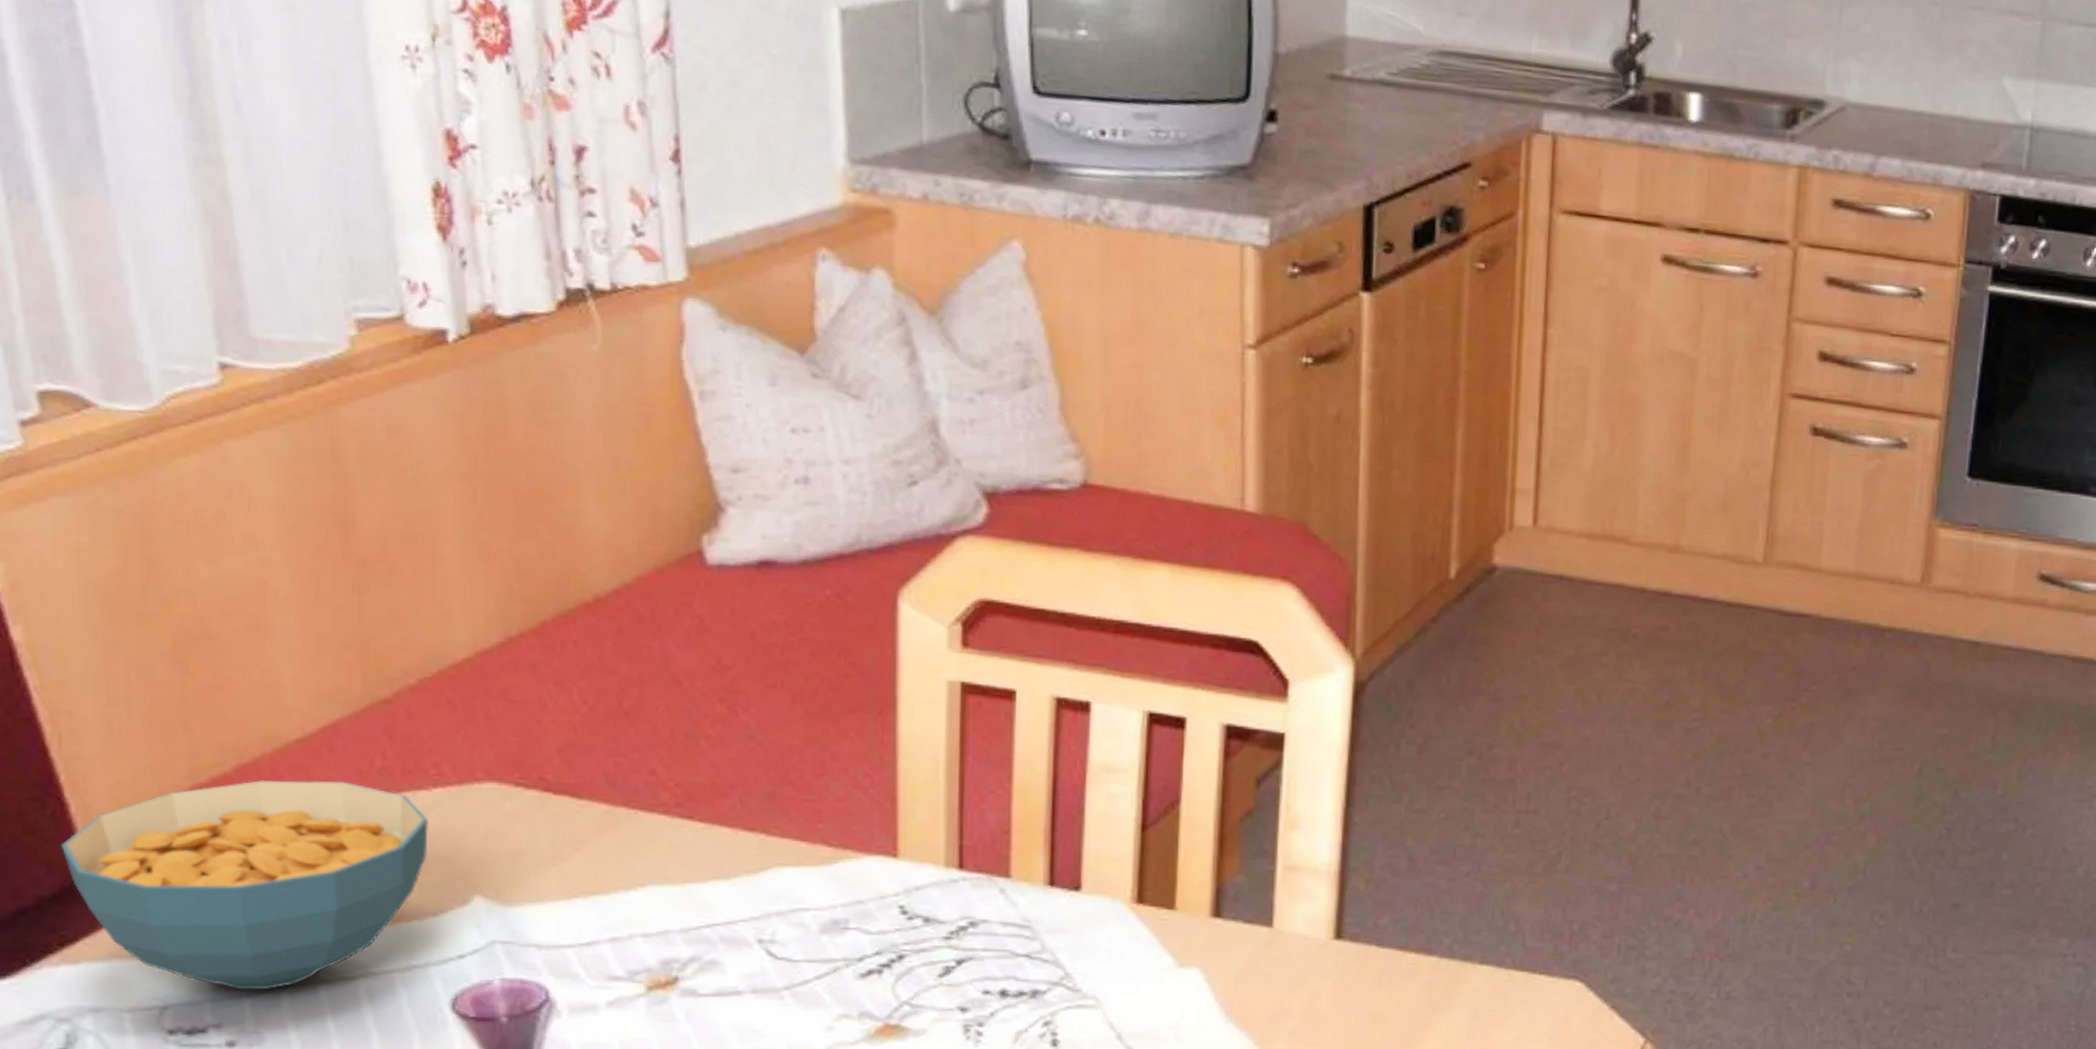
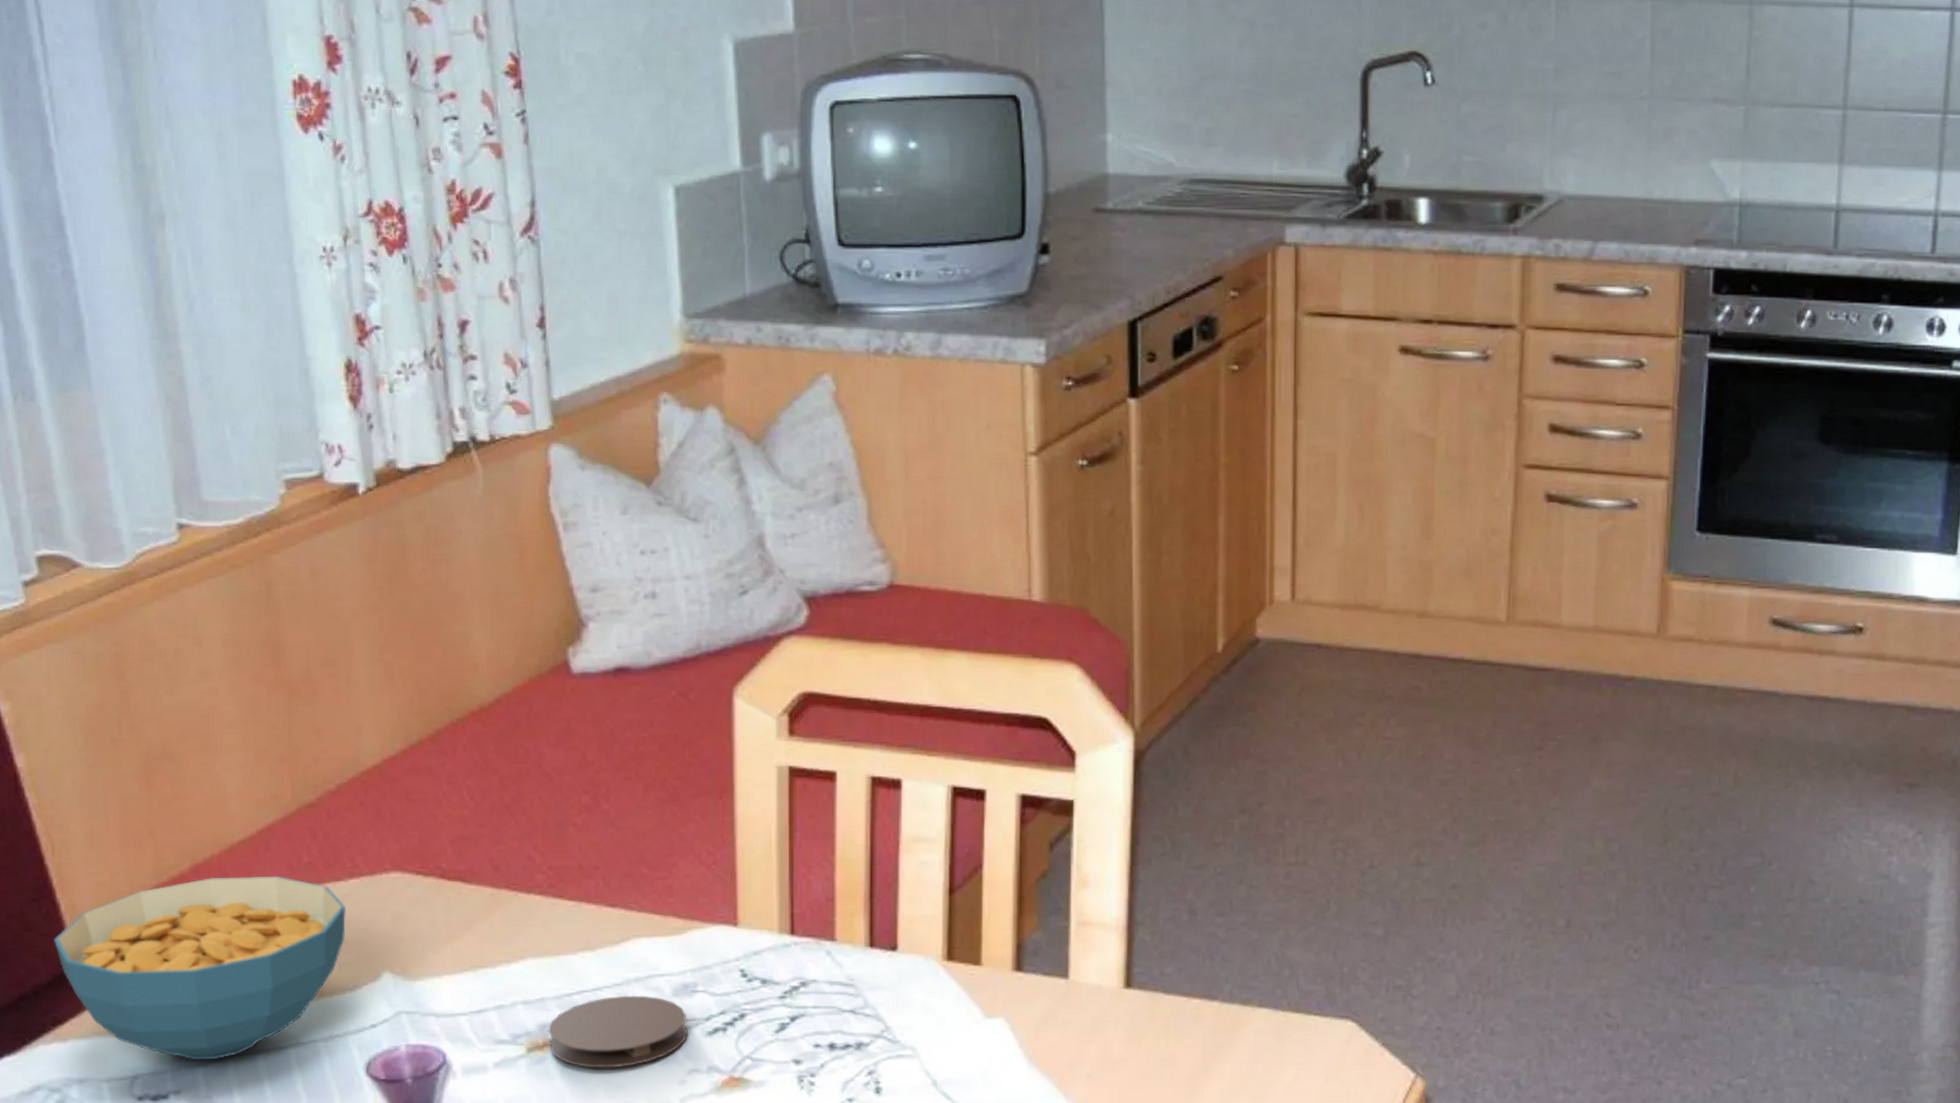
coaster: none [672,930,836,1011] -> present [548,995,687,1068]

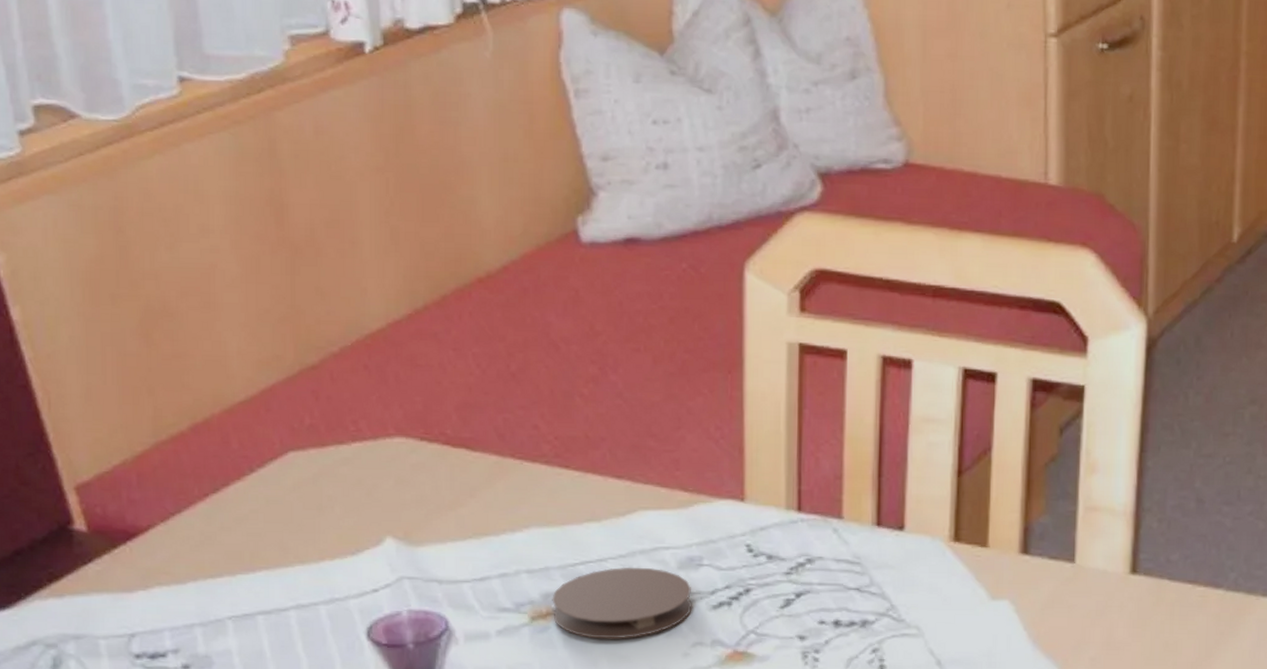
cereal bowl: present [54,876,347,1060] -> none [50,436,349,620]

